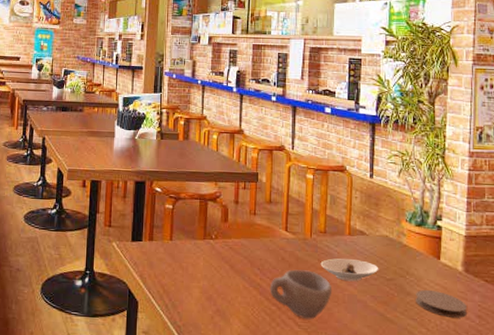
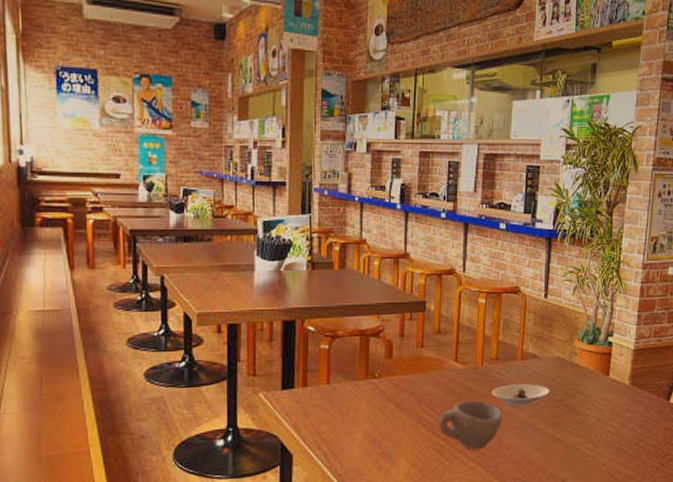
coaster: present [416,289,467,318] -> none [584,406,631,431]

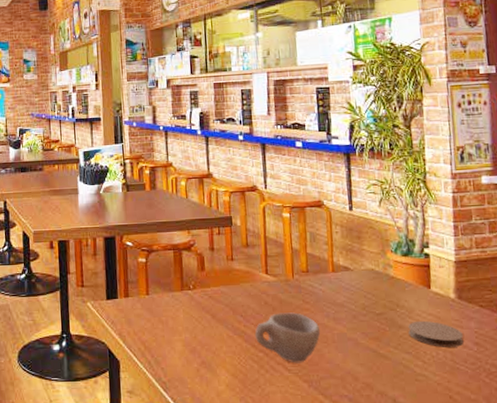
saucer: present [491,384,550,407] -> none [305,297,368,320]
coaster: none [584,406,631,431] -> present [408,320,464,347]

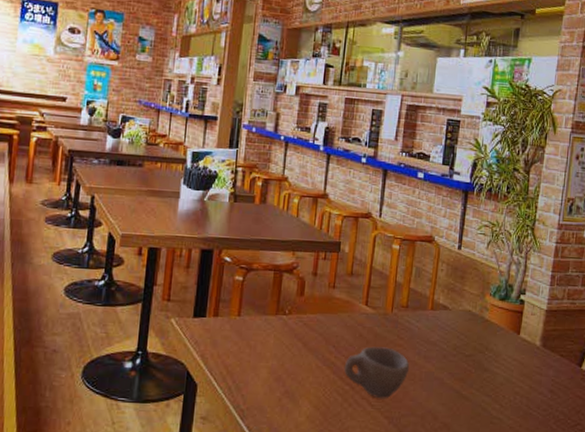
coaster: present [408,320,464,347] -> none [492,365,541,393]

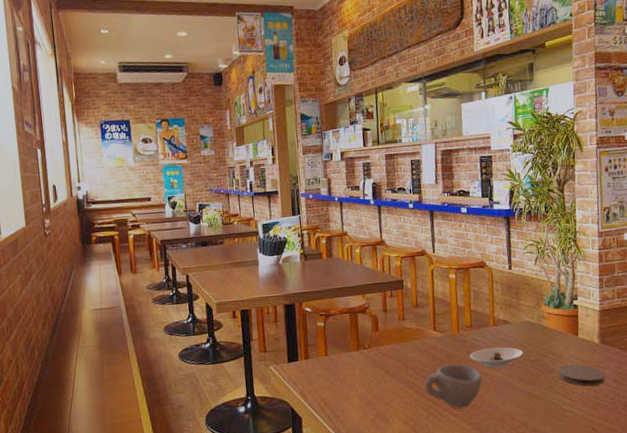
saucer: none [399,334,459,359] -> present [469,347,524,369]
coaster: none [492,365,541,393] -> present [558,364,605,387]

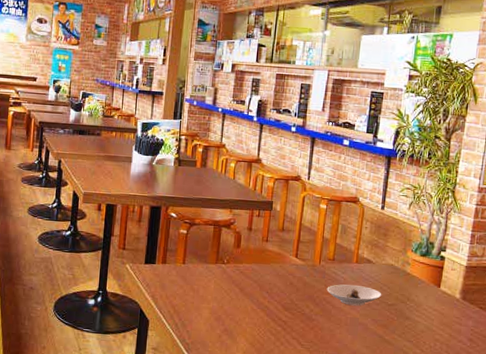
cup: present [424,364,483,409] -> none [276,293,336,340]
coaster: present [558,364,605,387] -> none [413,314,460,341]

